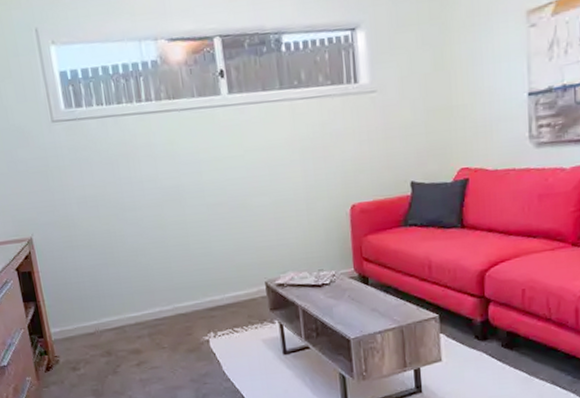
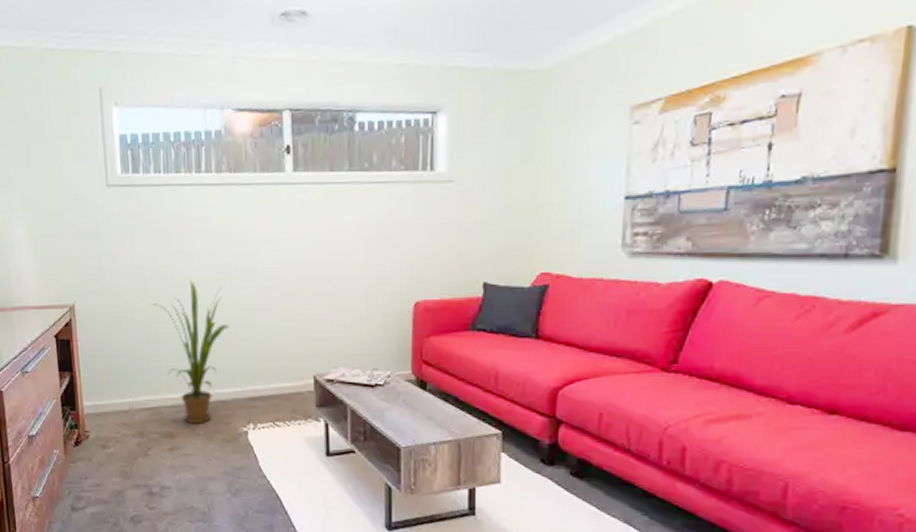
house plant: none [108,204,183,339] -> present [153,280,230,424]

